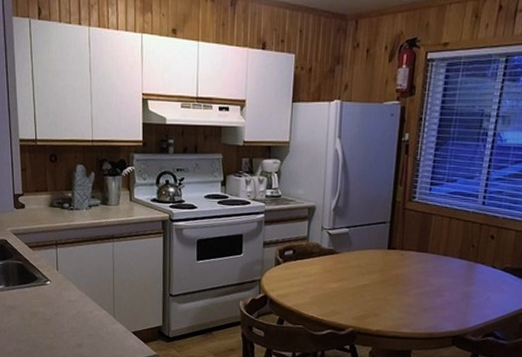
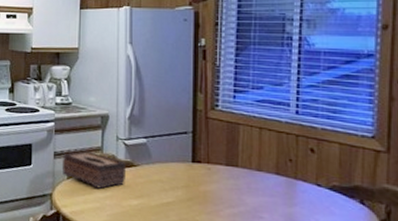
tissue box: none [270,240,329,274] -> present [61,151,126,189]

